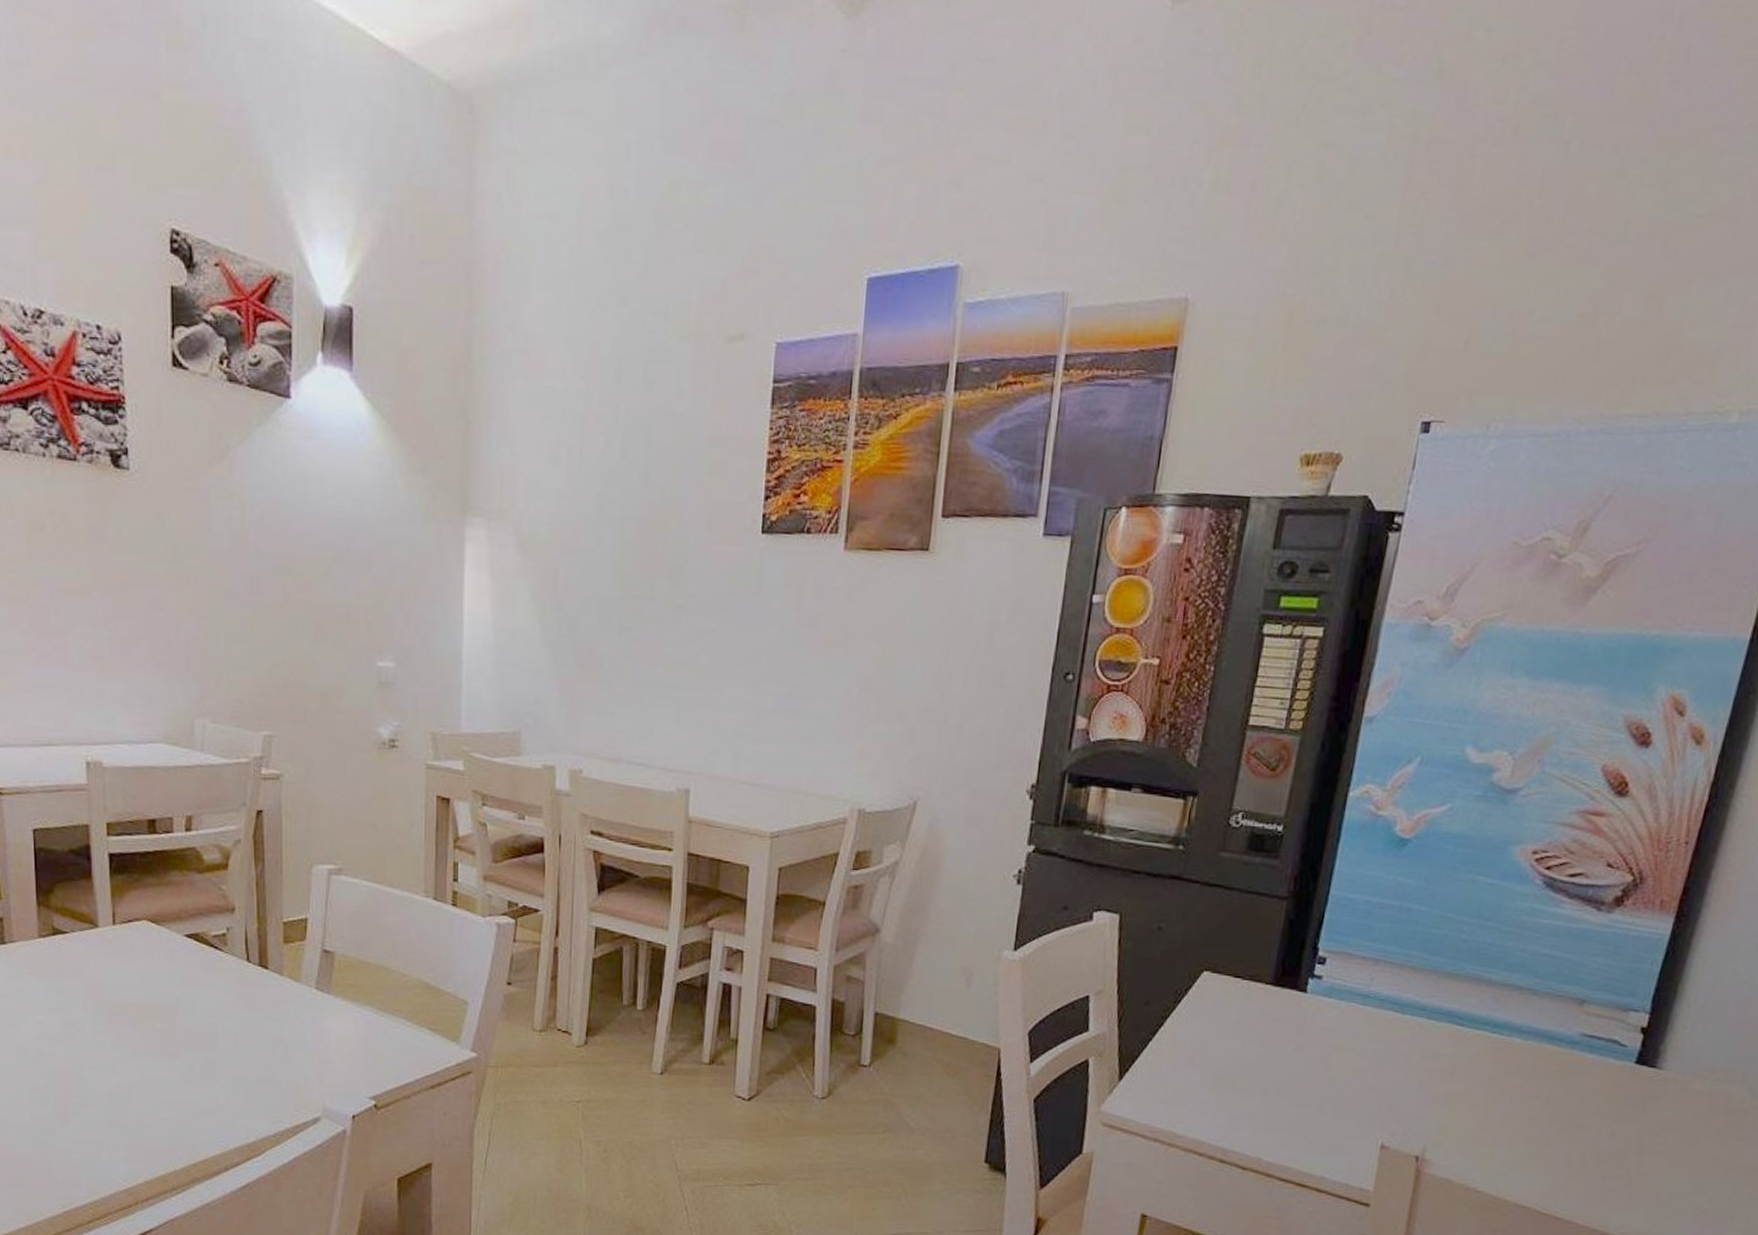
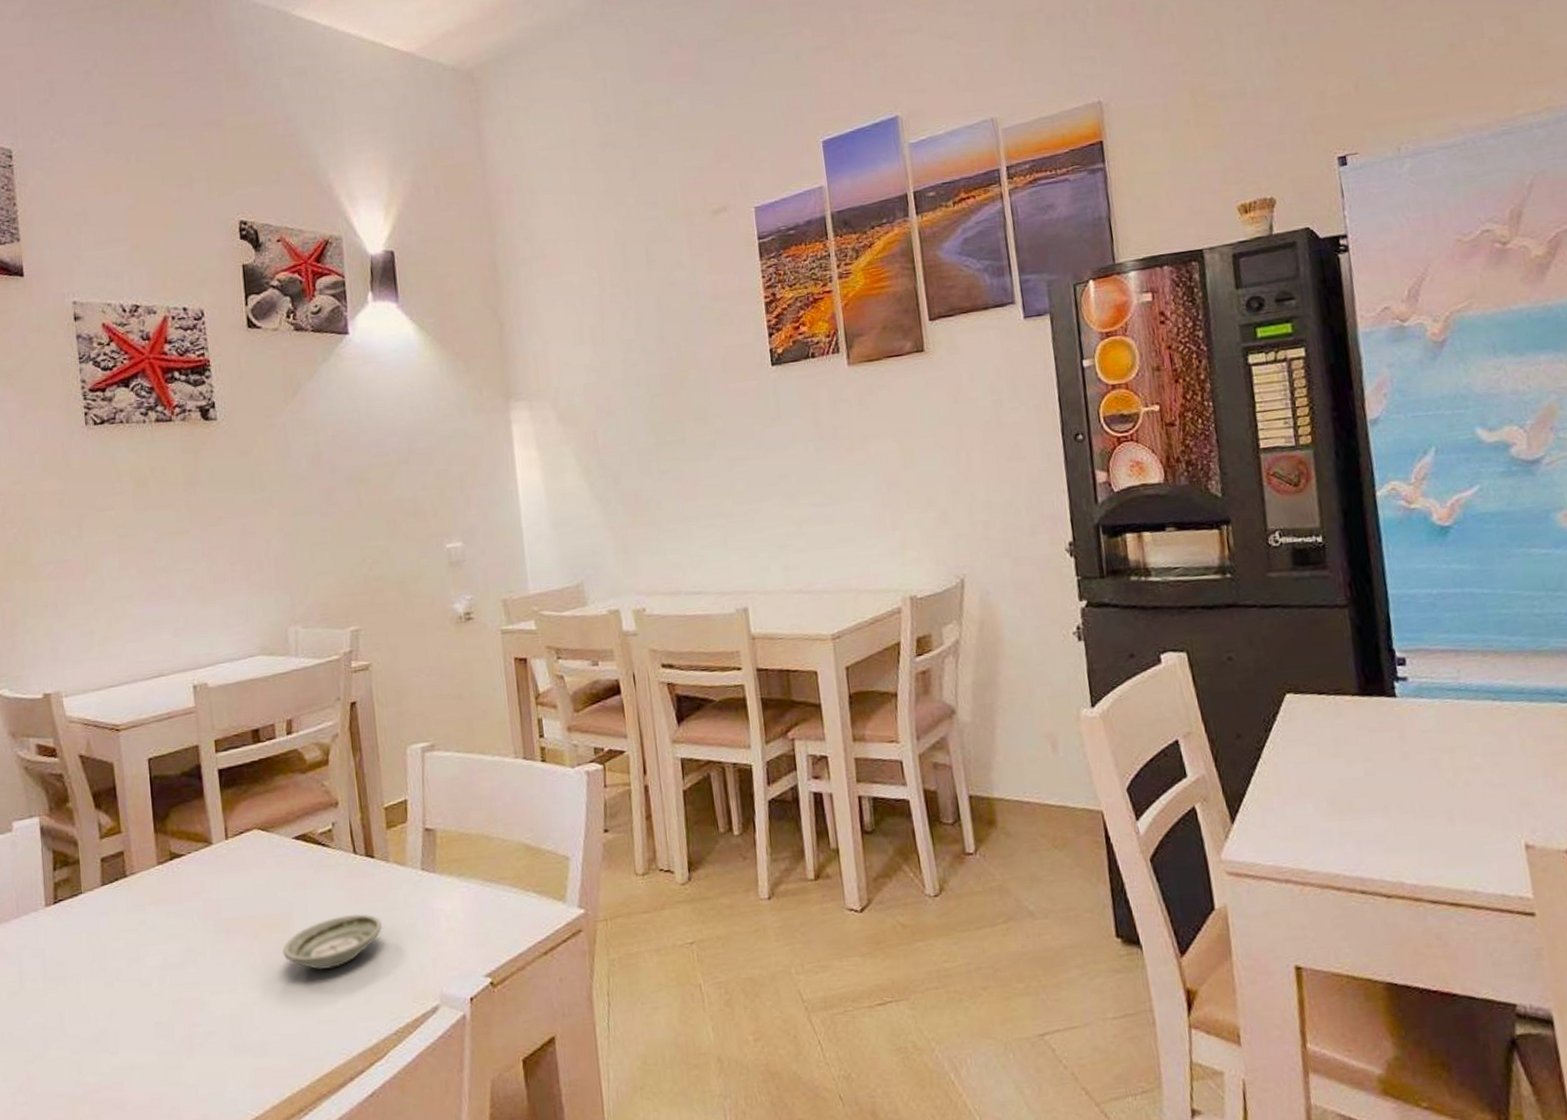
saucer: none [165,1018,271,1066] -> present [282,914,383,971]

